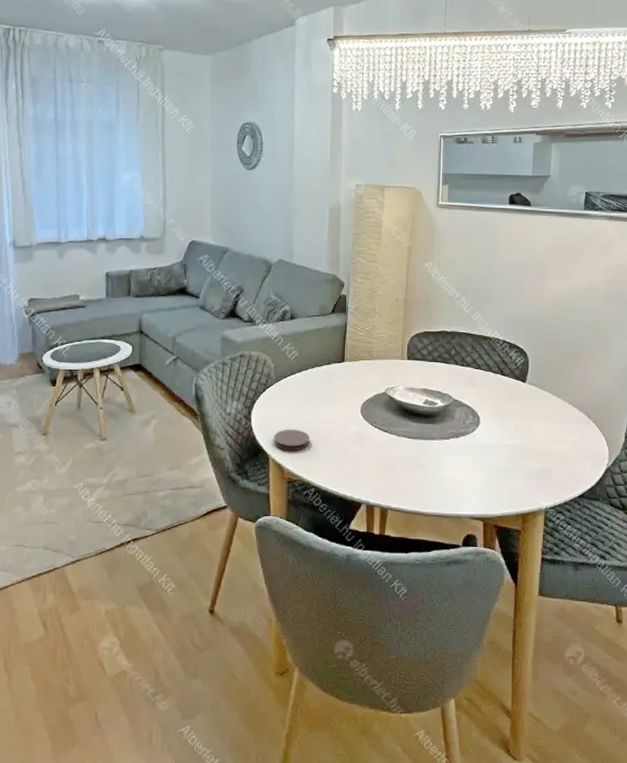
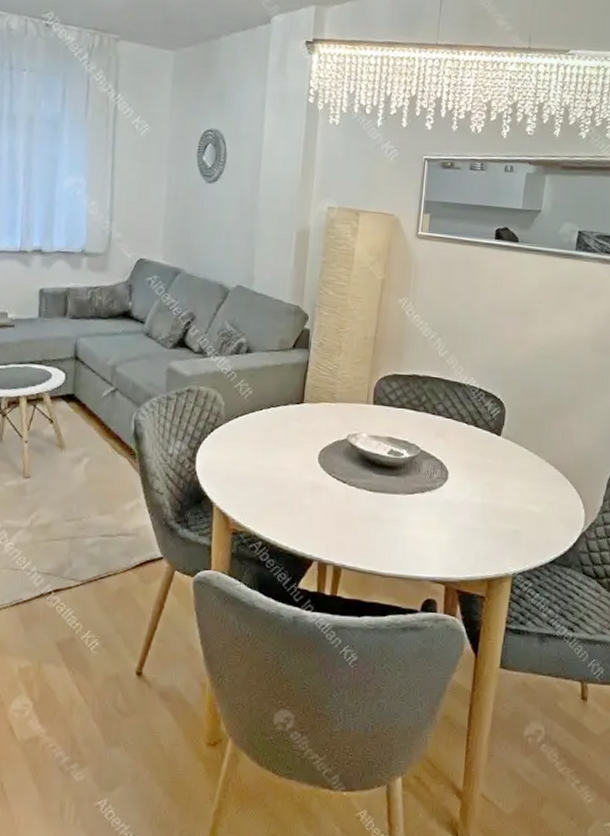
coaster: present [274,429,310,451] -> none [219,474,260,500]

